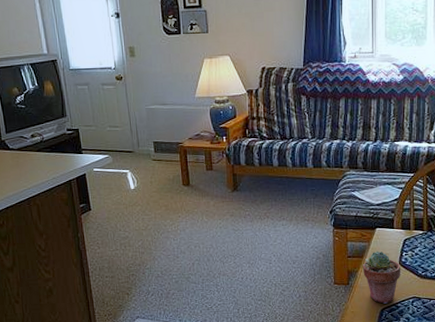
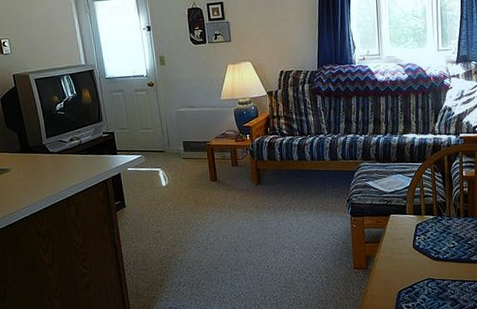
potted succulent: present [362,251,401,304] -> none [379,236,415,286]

